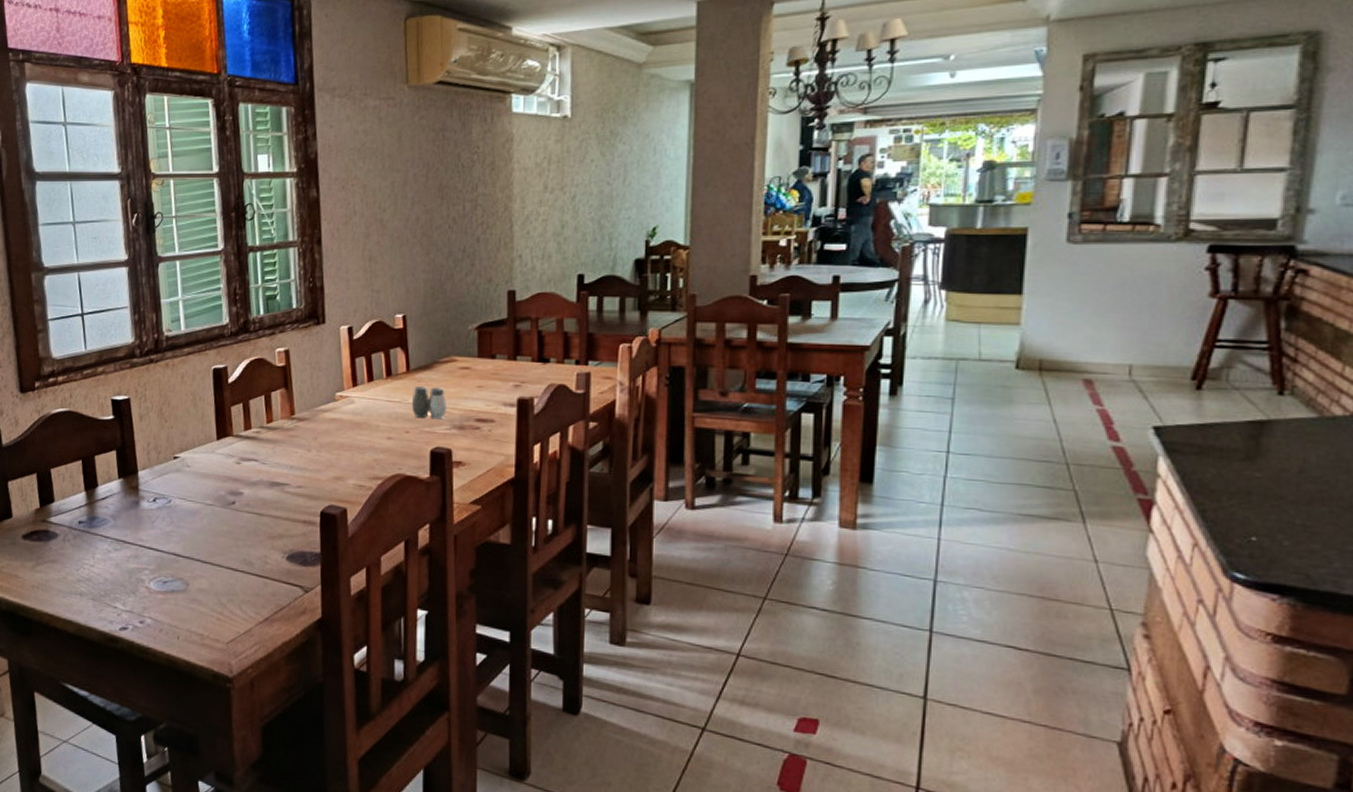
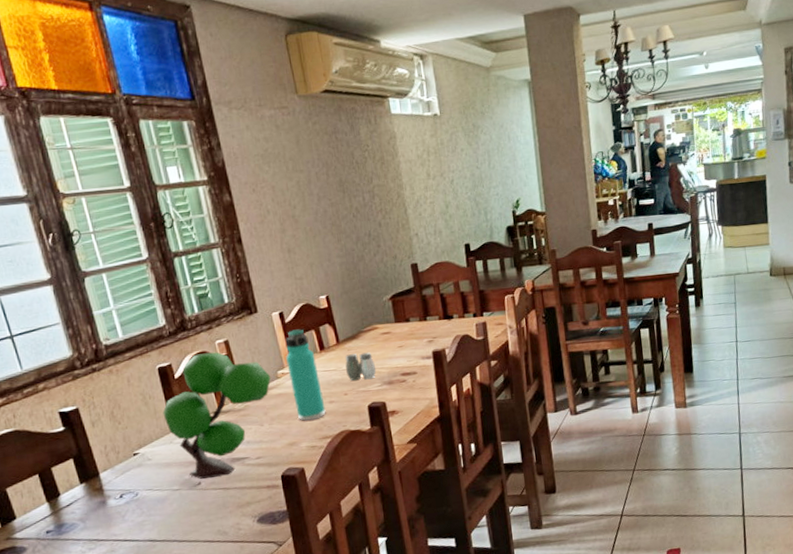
plant: none [209,360,328,500] -> present [162,352,271,479]
thermos bottle: none [347,348,382,455] -> present [285,329,326,421]

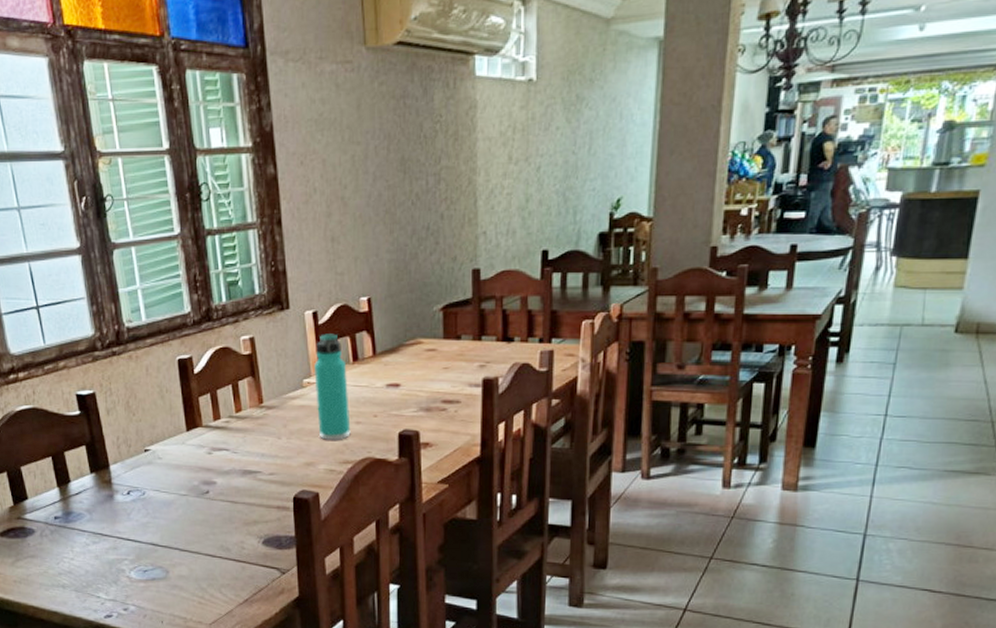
plant: present [162,352,271,479] -> none [178,349,296,489]
salt and pepper shaker: present [345,352,376,381] -> none [380,370,413,402]

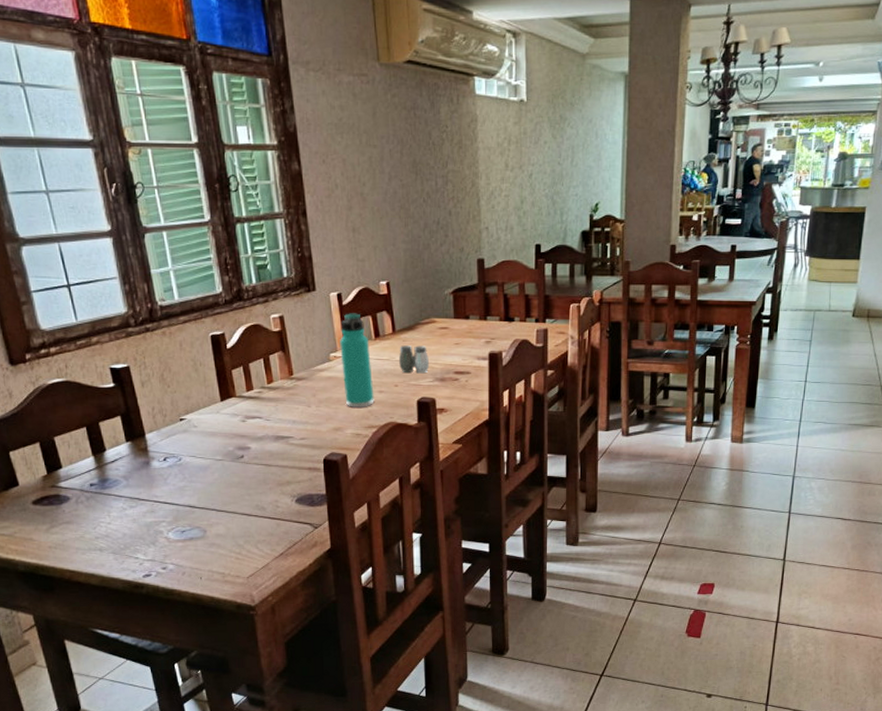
salt and pepper shaker: none [380,370,413,402] -> present [399,345,429,374]

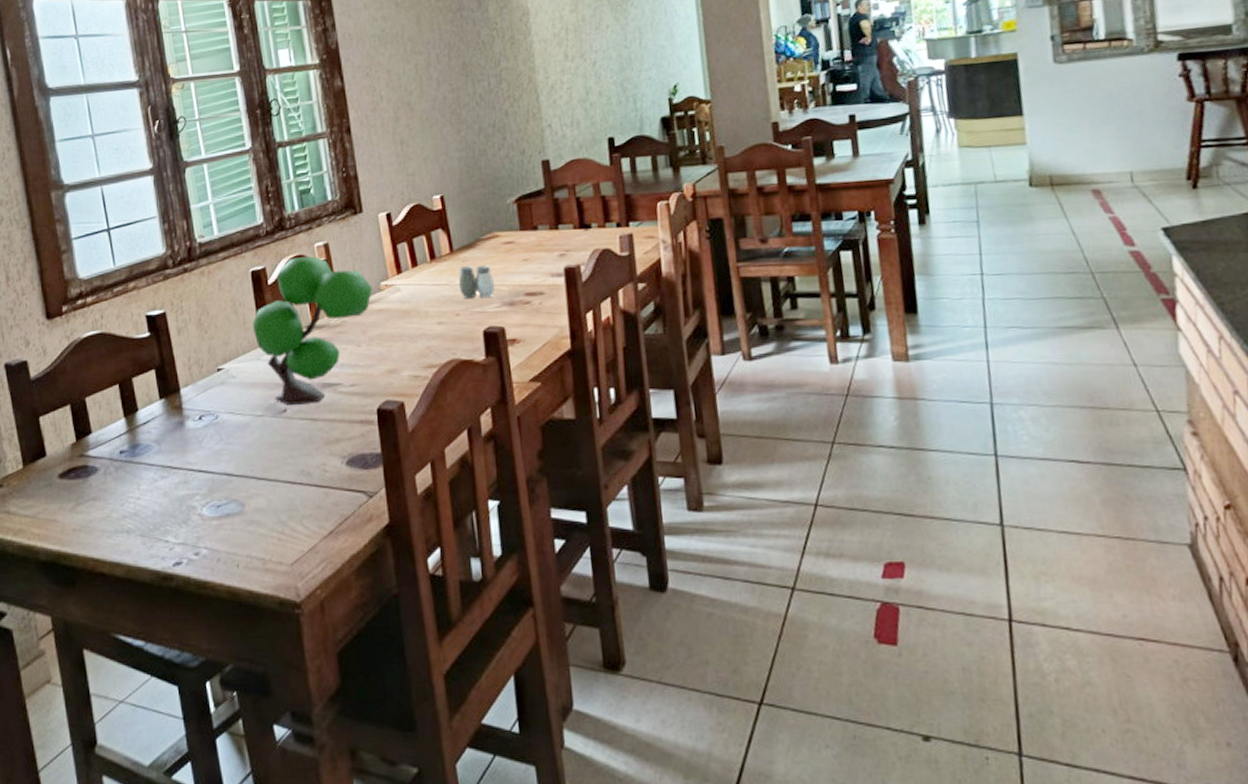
plant: none [212,326,323,453] -> present [252,256,373,406]
thermos bottle: present [340,313,374,407] -> none [391,233,433,344]

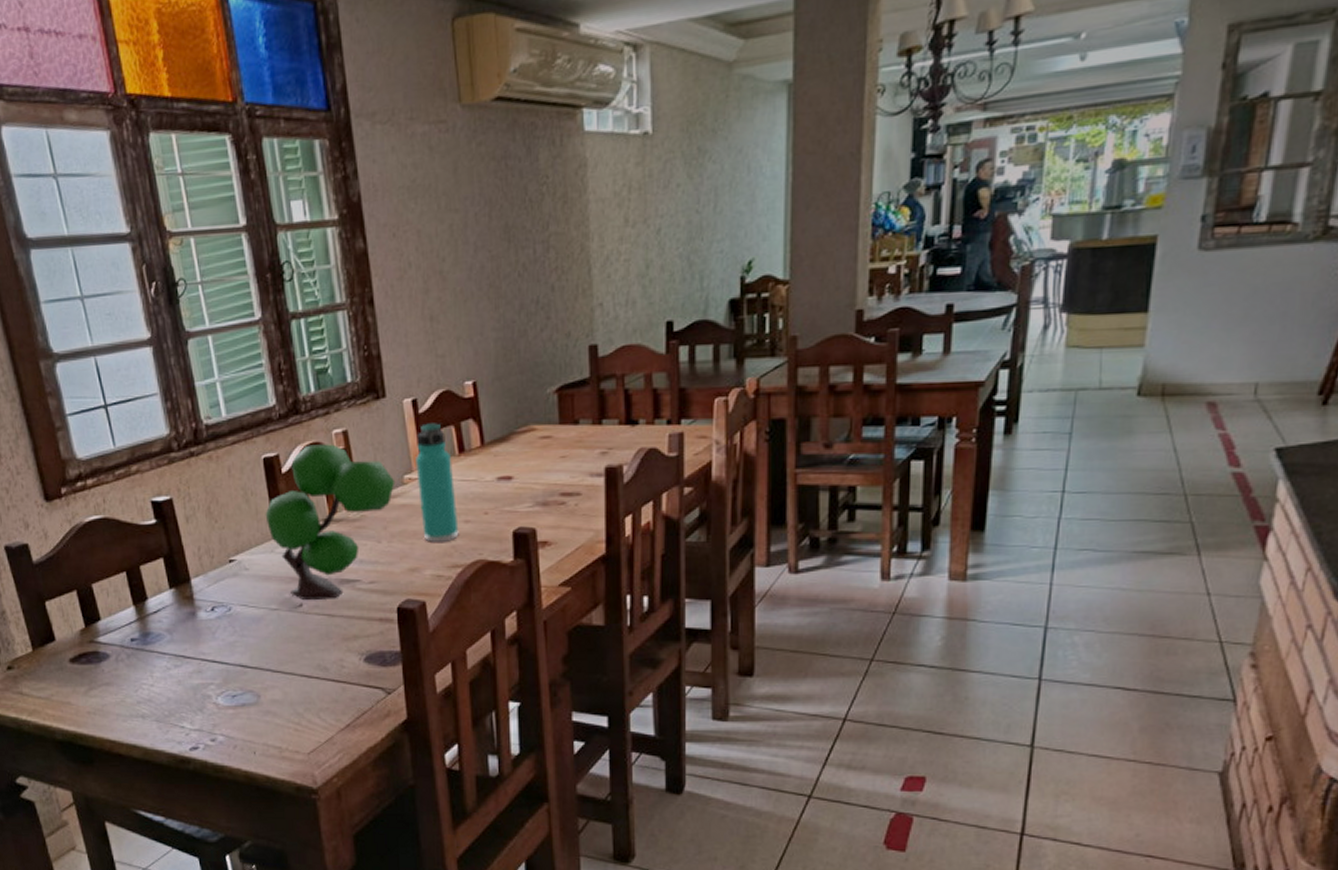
thermos bottle: none [391,233,433,344] -> present [416,423,459,542]
salt and pepper shaker: present [458,265,495,299] -> none [489,461,527,497]

